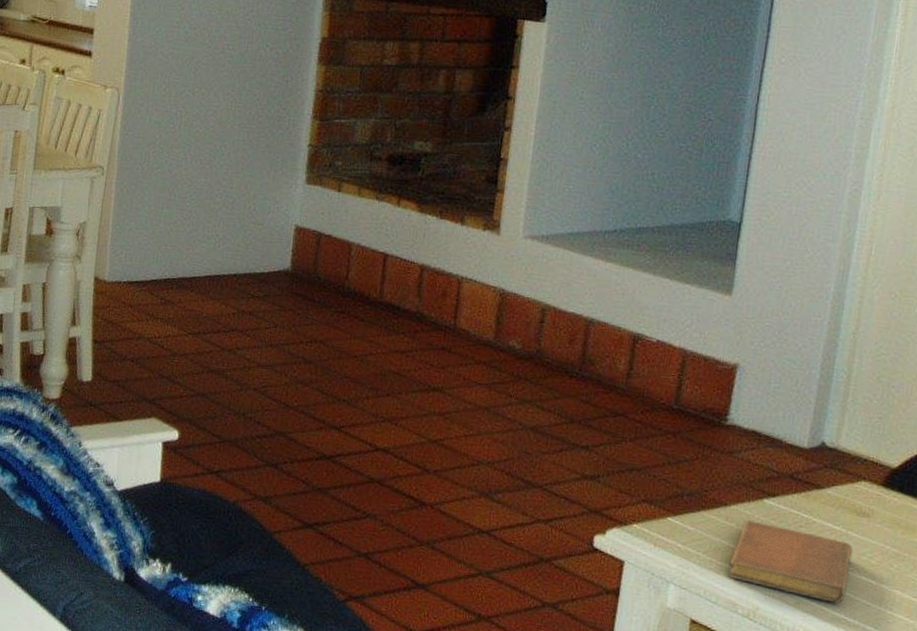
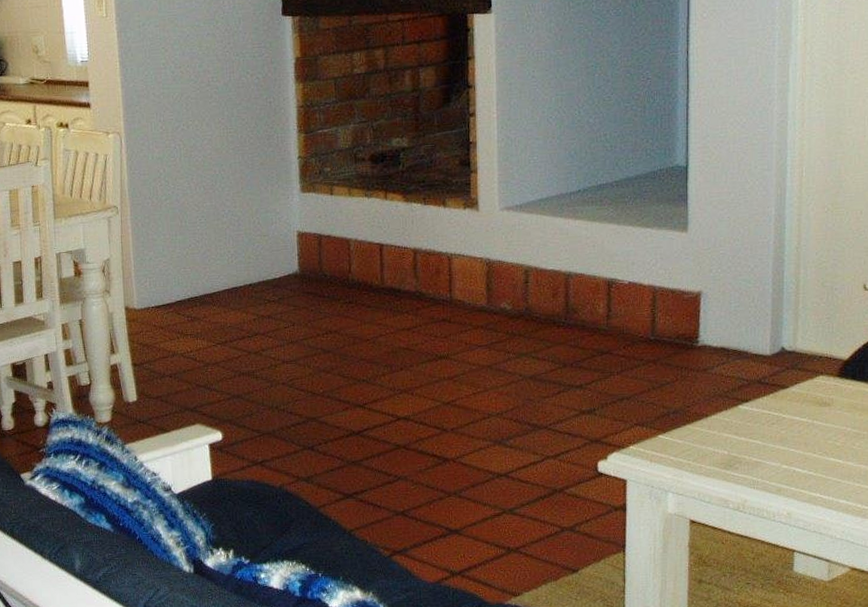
notebook: present [728,520,853,604] -> none [716,426,819,485]

